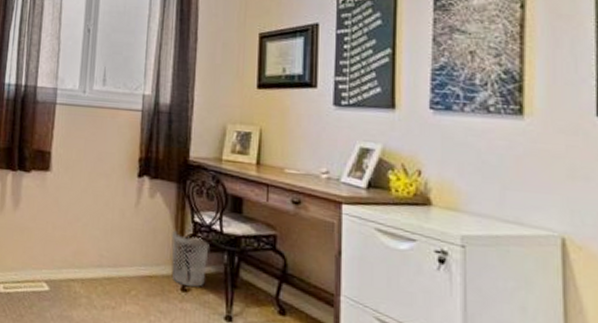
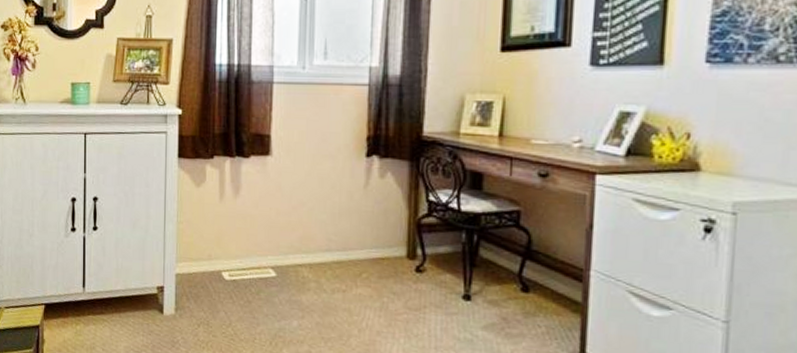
wastebasket: present [171,230,209,287] -> none [404,210,446,267]

